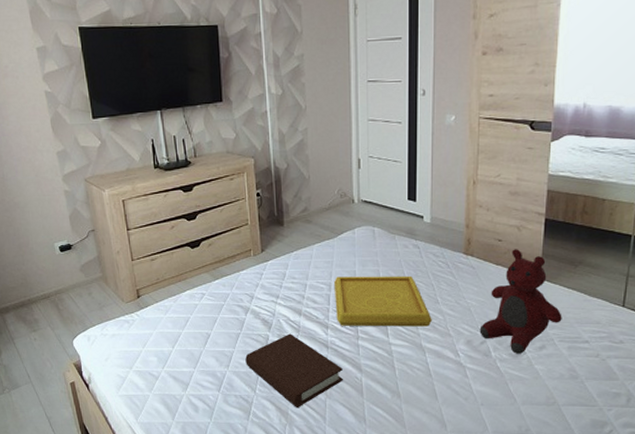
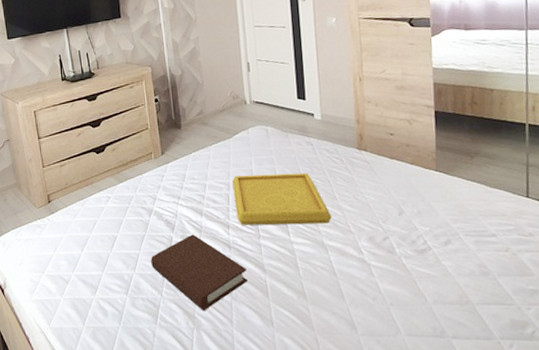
teddy bear: present [479,249,562,354] -> none [380,142,465,250]

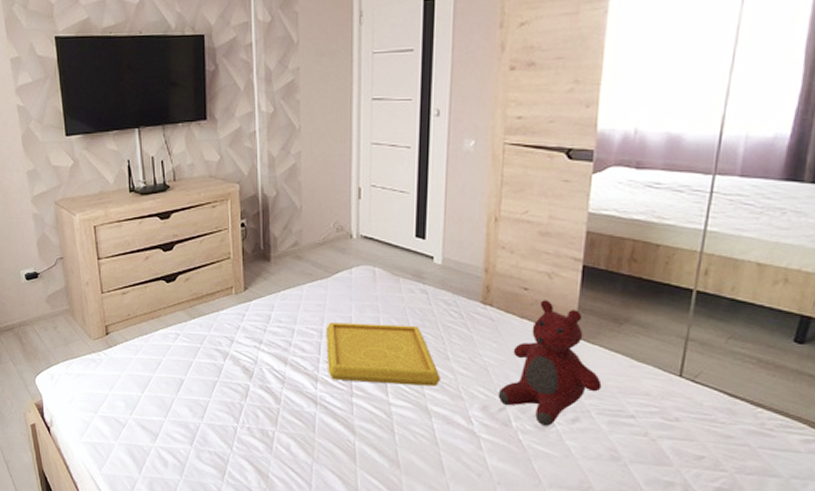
book: present [151,234,247,311] -> none [222,385,333,472]
teddy bear: none [380,142,465,250] -> present [498,300,602,426]

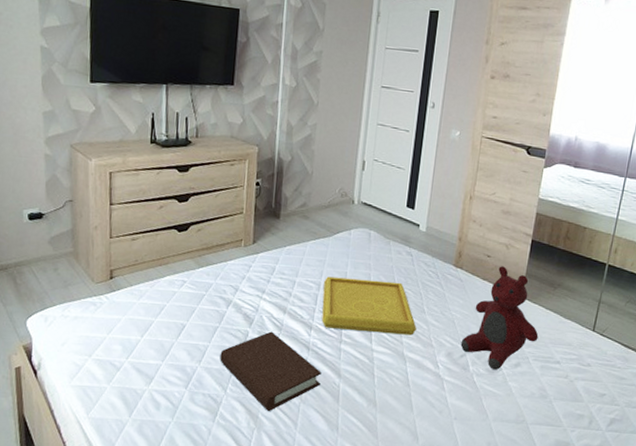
book: none [222,385,333,472] -> present [219,331,322,412]

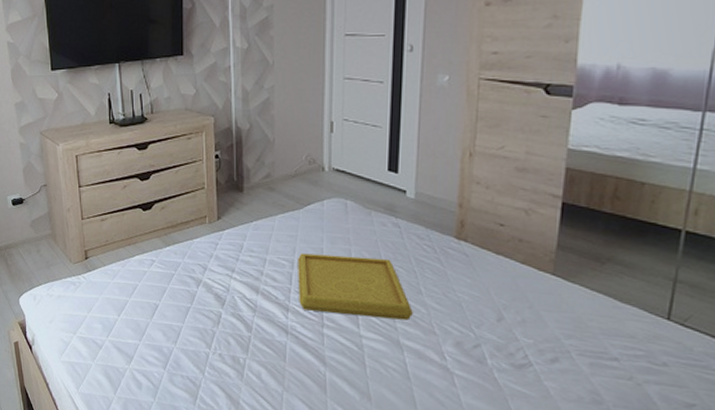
book: present [219,331,322,412] -> none [195,313,304,399]
teddy bear: present [460,266,539,370] -> none [472,236,583,365]

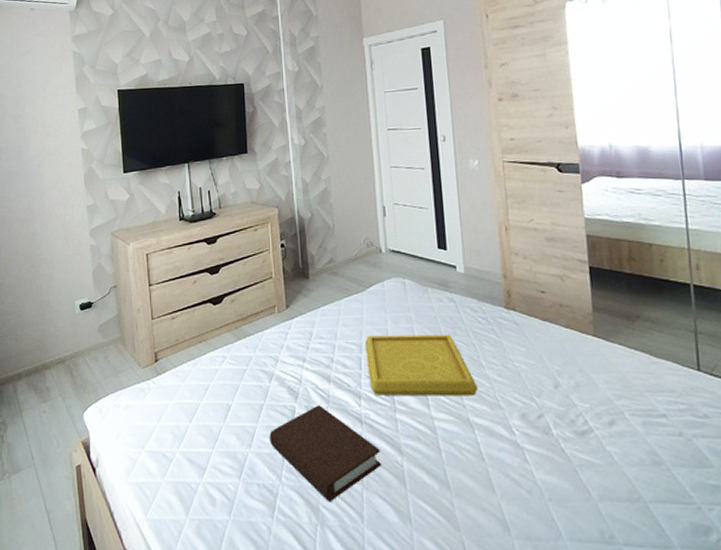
book: none [195,313,304,399] -> present [269,405,381,503]

